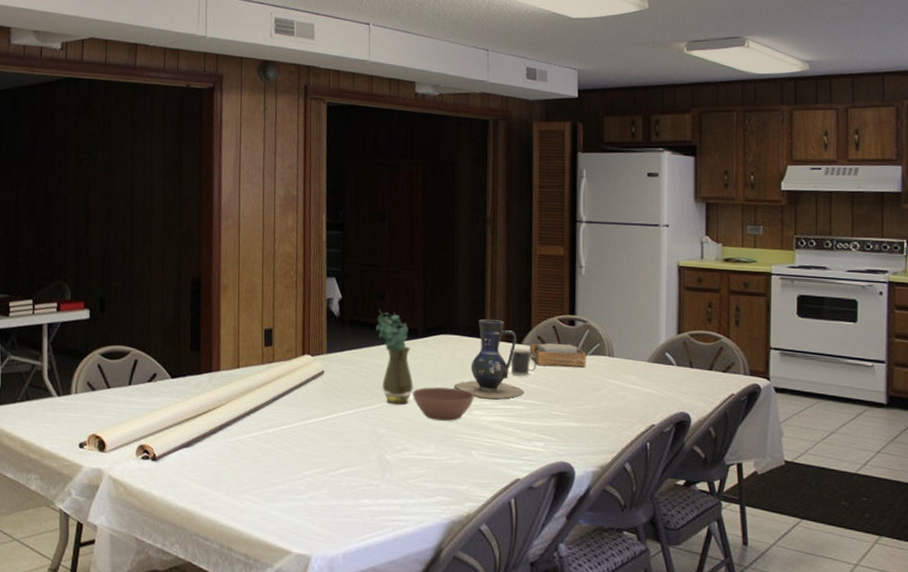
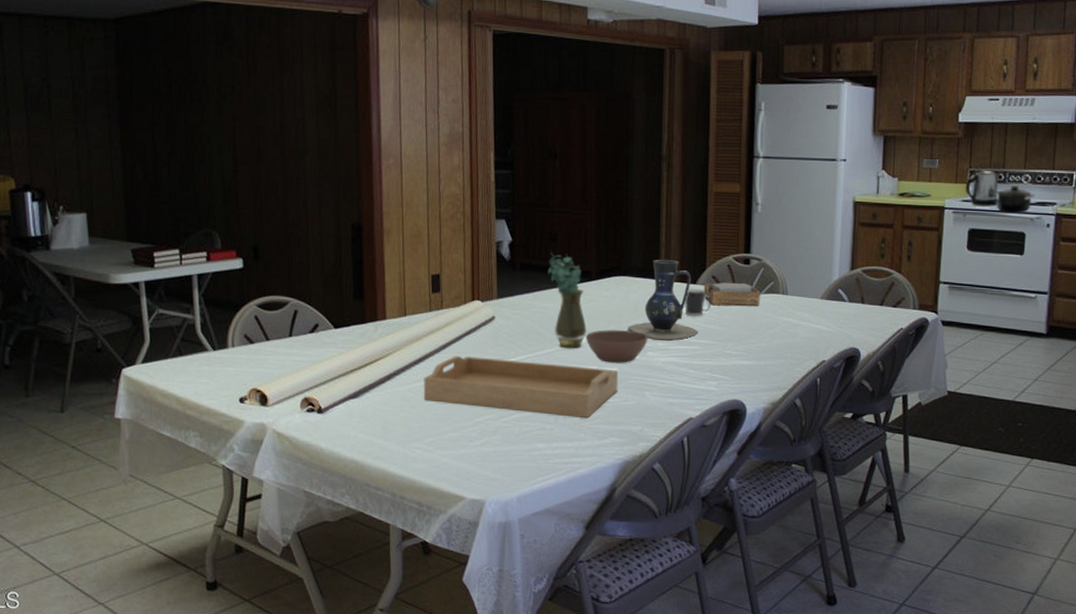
serving tray: none [253,408,445,476] -> present [423,356,619,419]
kettle: none [791,237,826,274] -> present [965,170,999,208]
saucepan: none [823,252,864,279] -> present [995,184,1034,212]

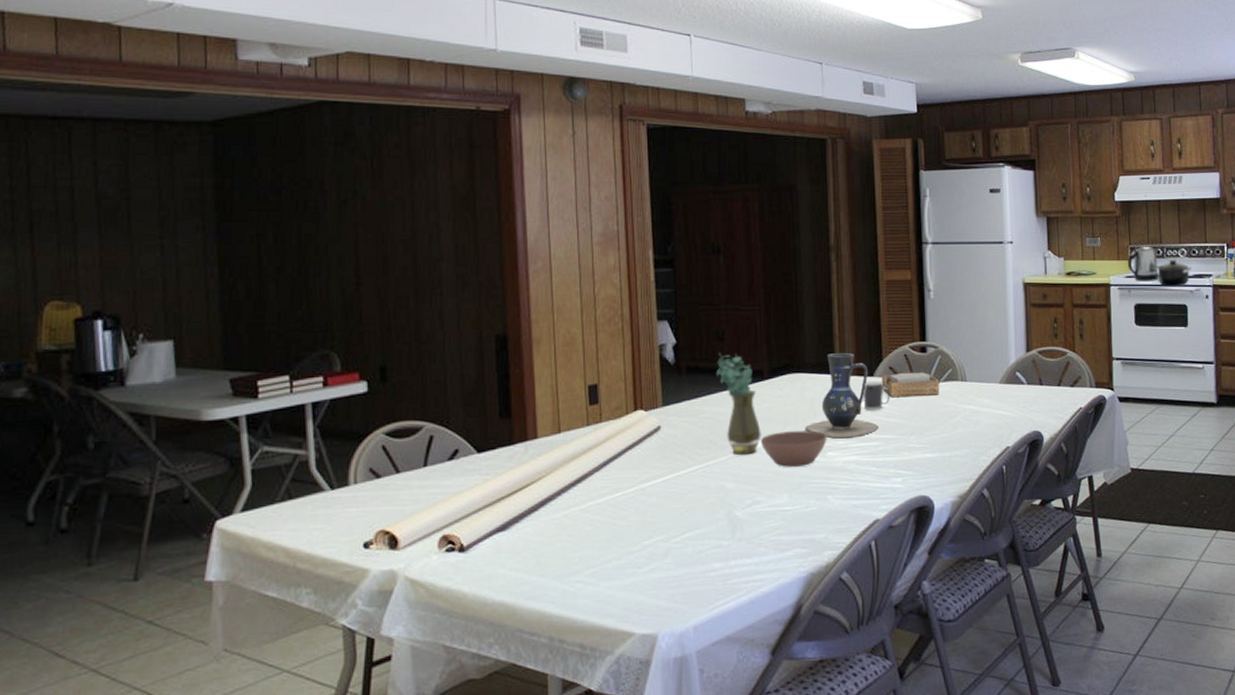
serving tray: present [423,356,619,419] -> none [583,472,799,531]

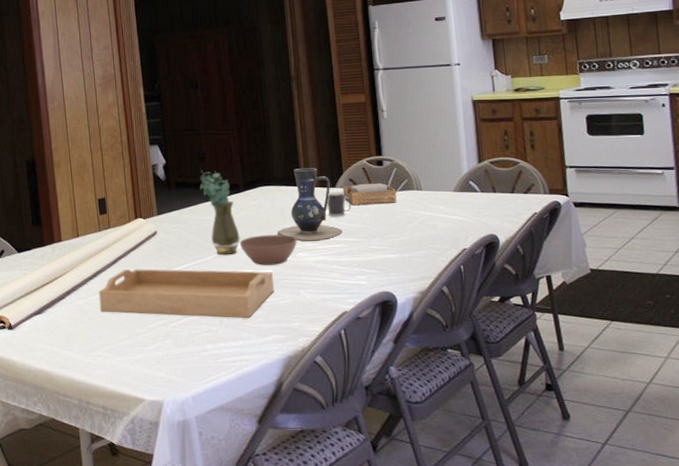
serving tray: none [583,472,799,531] -> present [99,269,275,319]
kettle: present [1127,246,1159,283] -> none [576,60,611,95]
saucepan: present [1155,259,1191,285] -> none [606,70,645,96]

